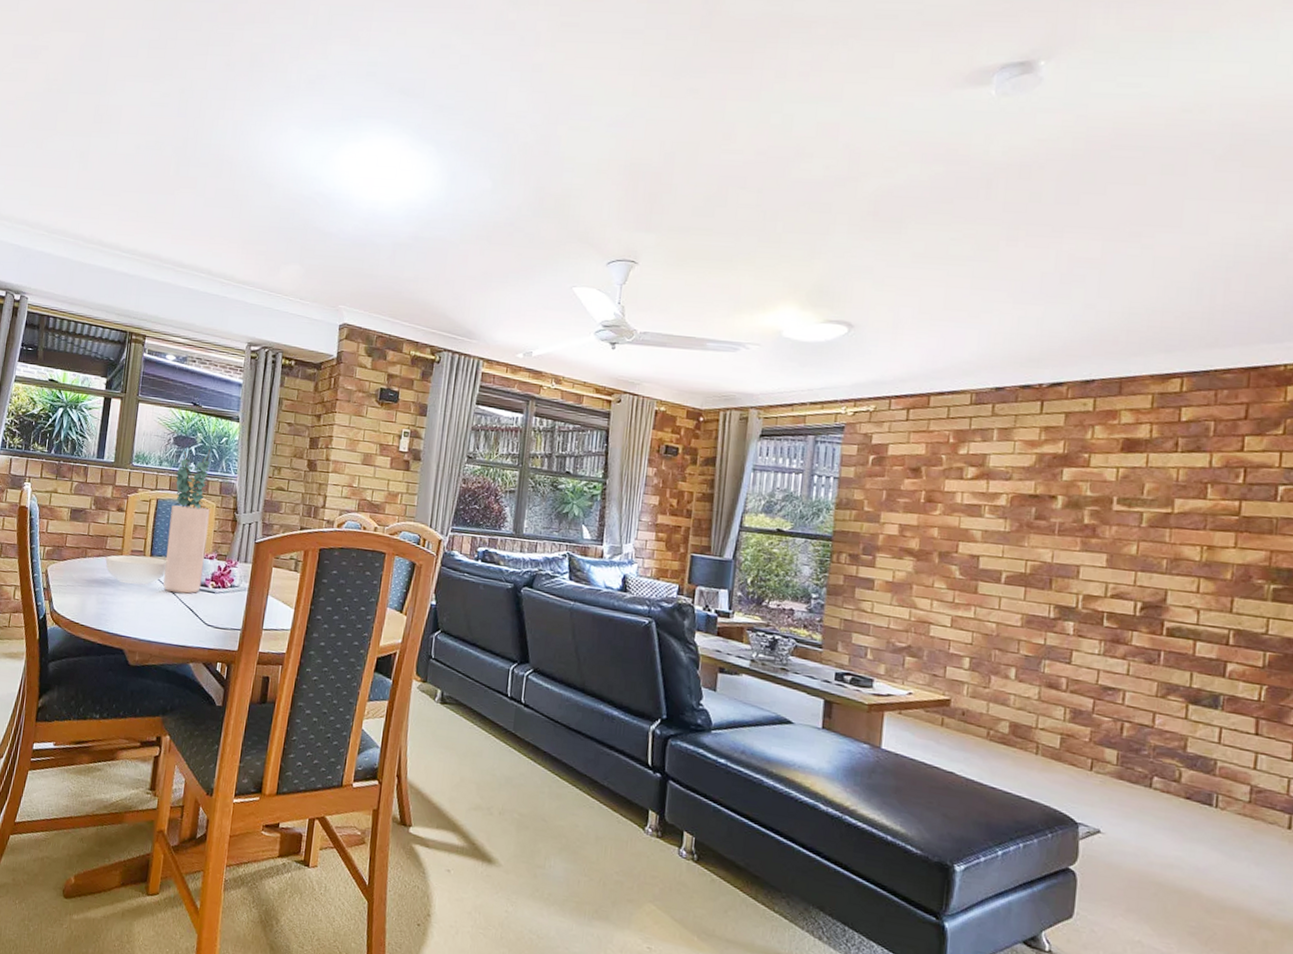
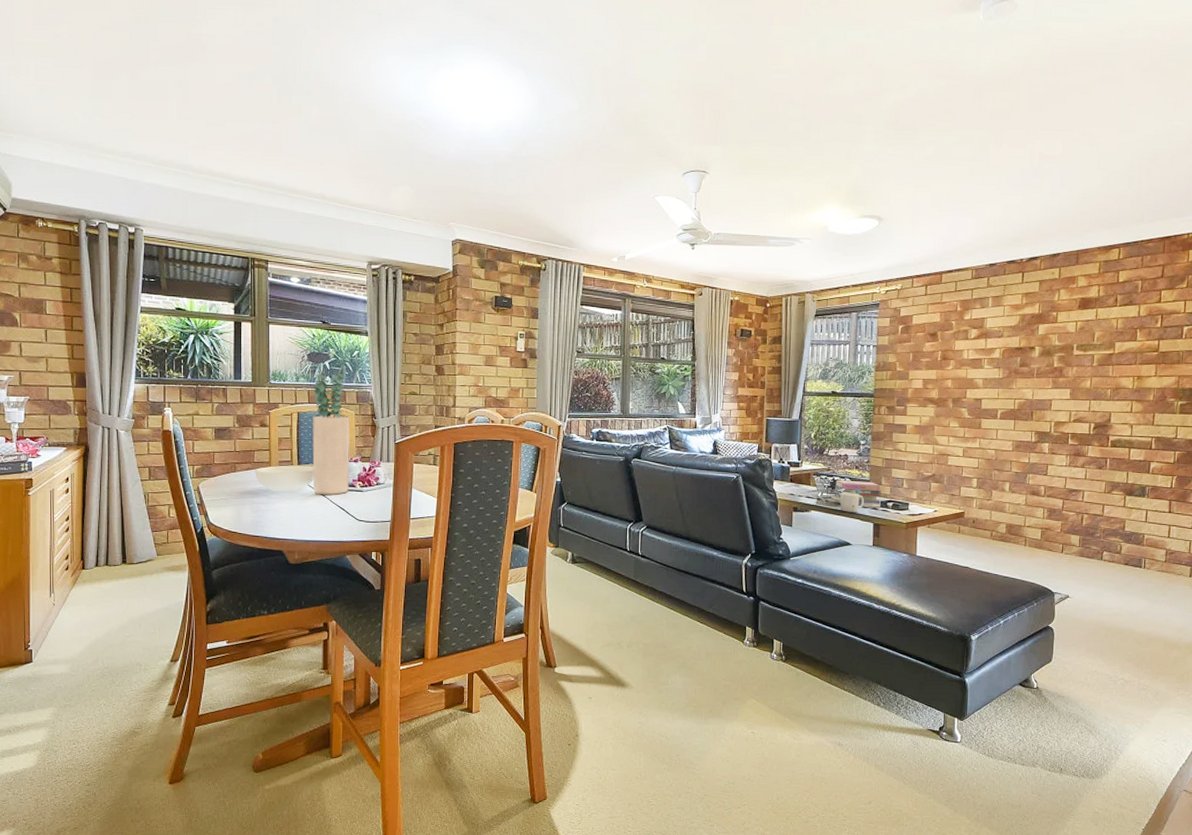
books: none [768,639,837,681] -> present [830,480,881,508]
mug: none [780,655,814,683] -> present [840,492,865,513]

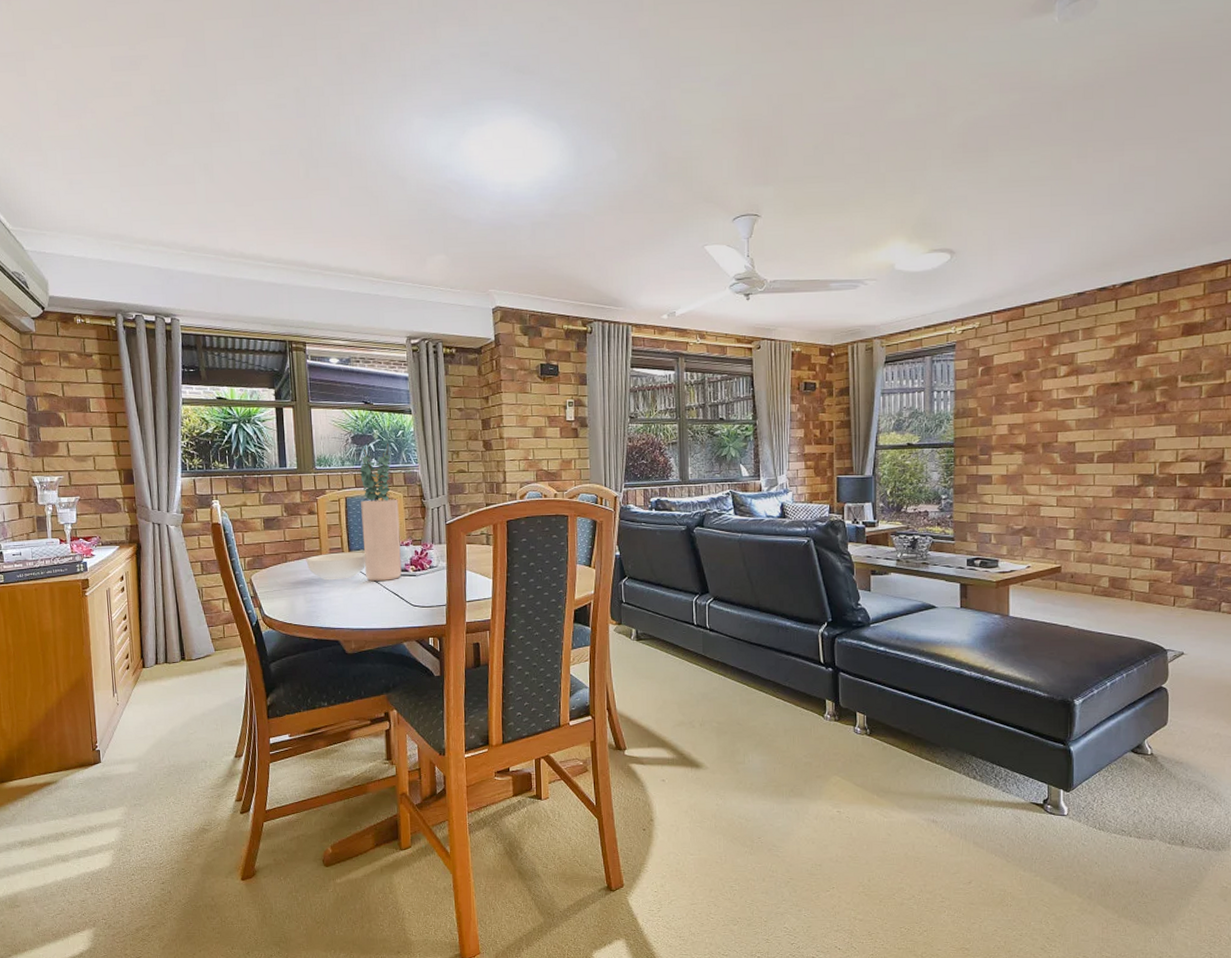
books: present [830,480,881,508] -> none [911,538,967,567]
mug: present [840,492,865,513] -> none [922,551,949,573]

